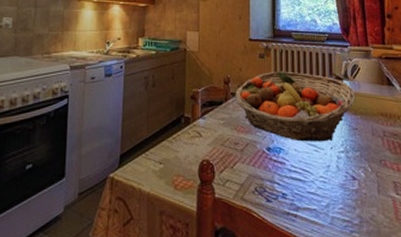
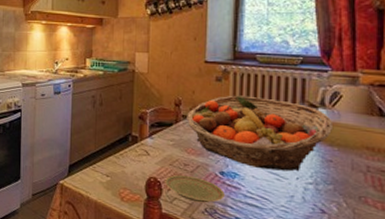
plate: none [217,154,272,182] -> present [165,174,225,203]

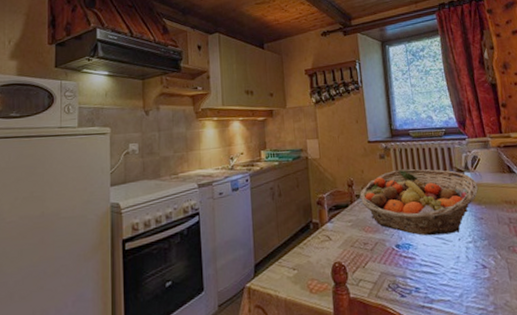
plate: present [165,174,225,203] -> none [349,254,403,280]

